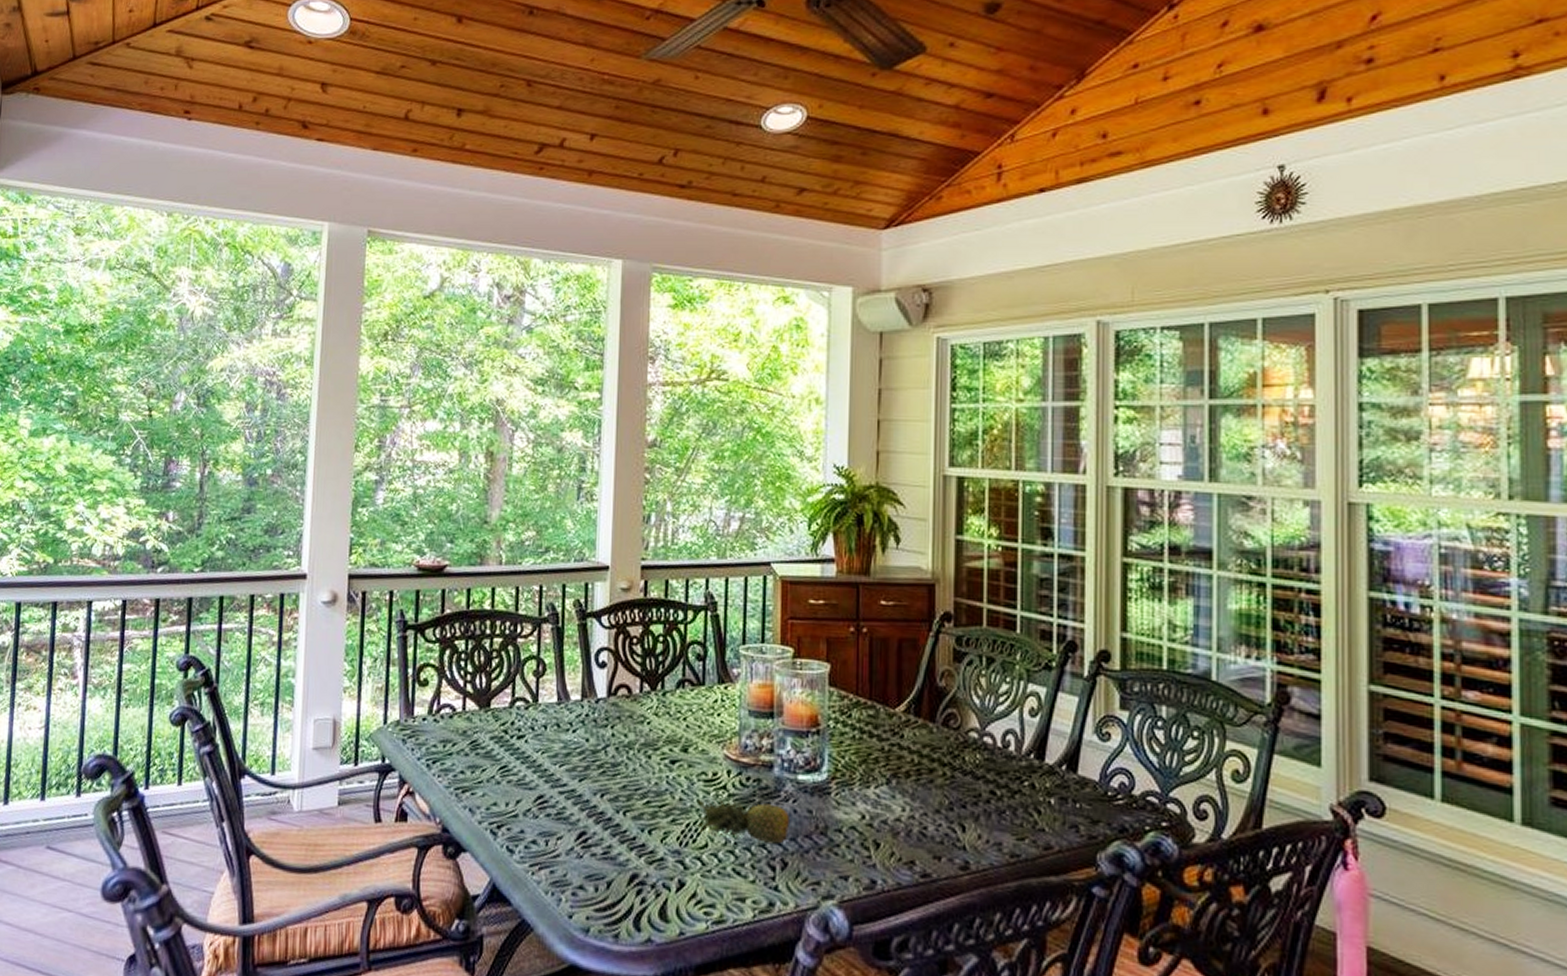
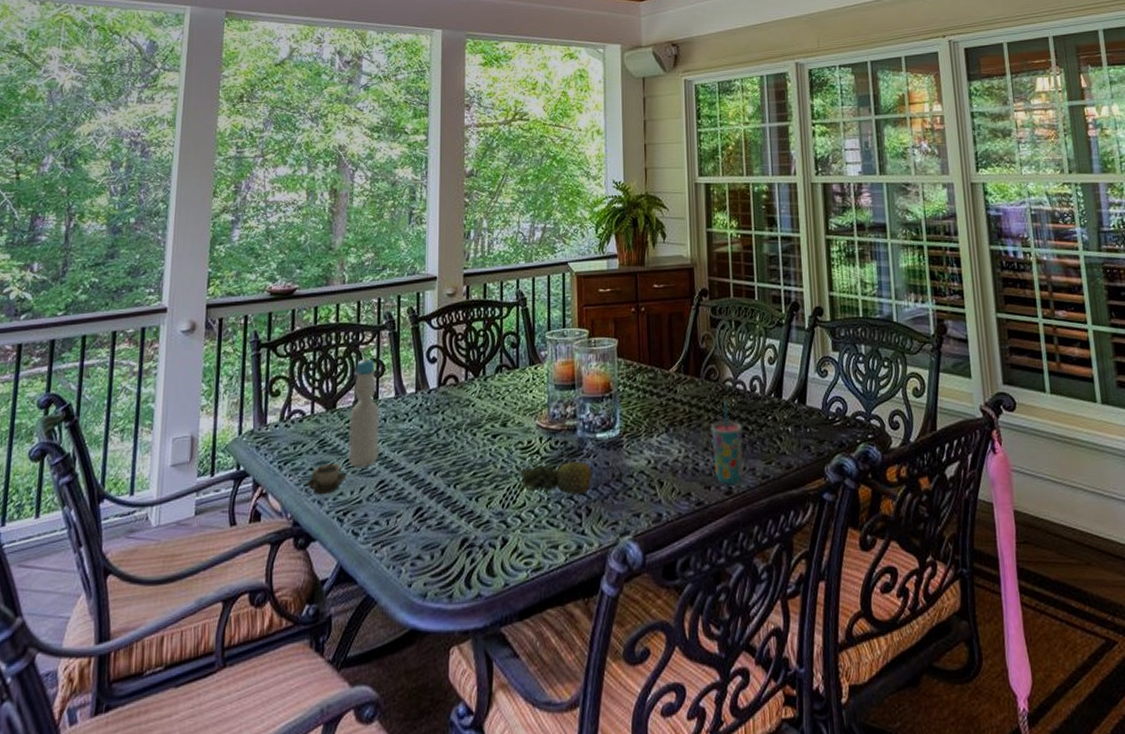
cup: none [457,768,502,803] -> present [306,463,347,495]
bottle: none [504,654,539,778] -> present [349,358,379,467]
cup: none [946,755,988,858] -> present [711,401,743,484]

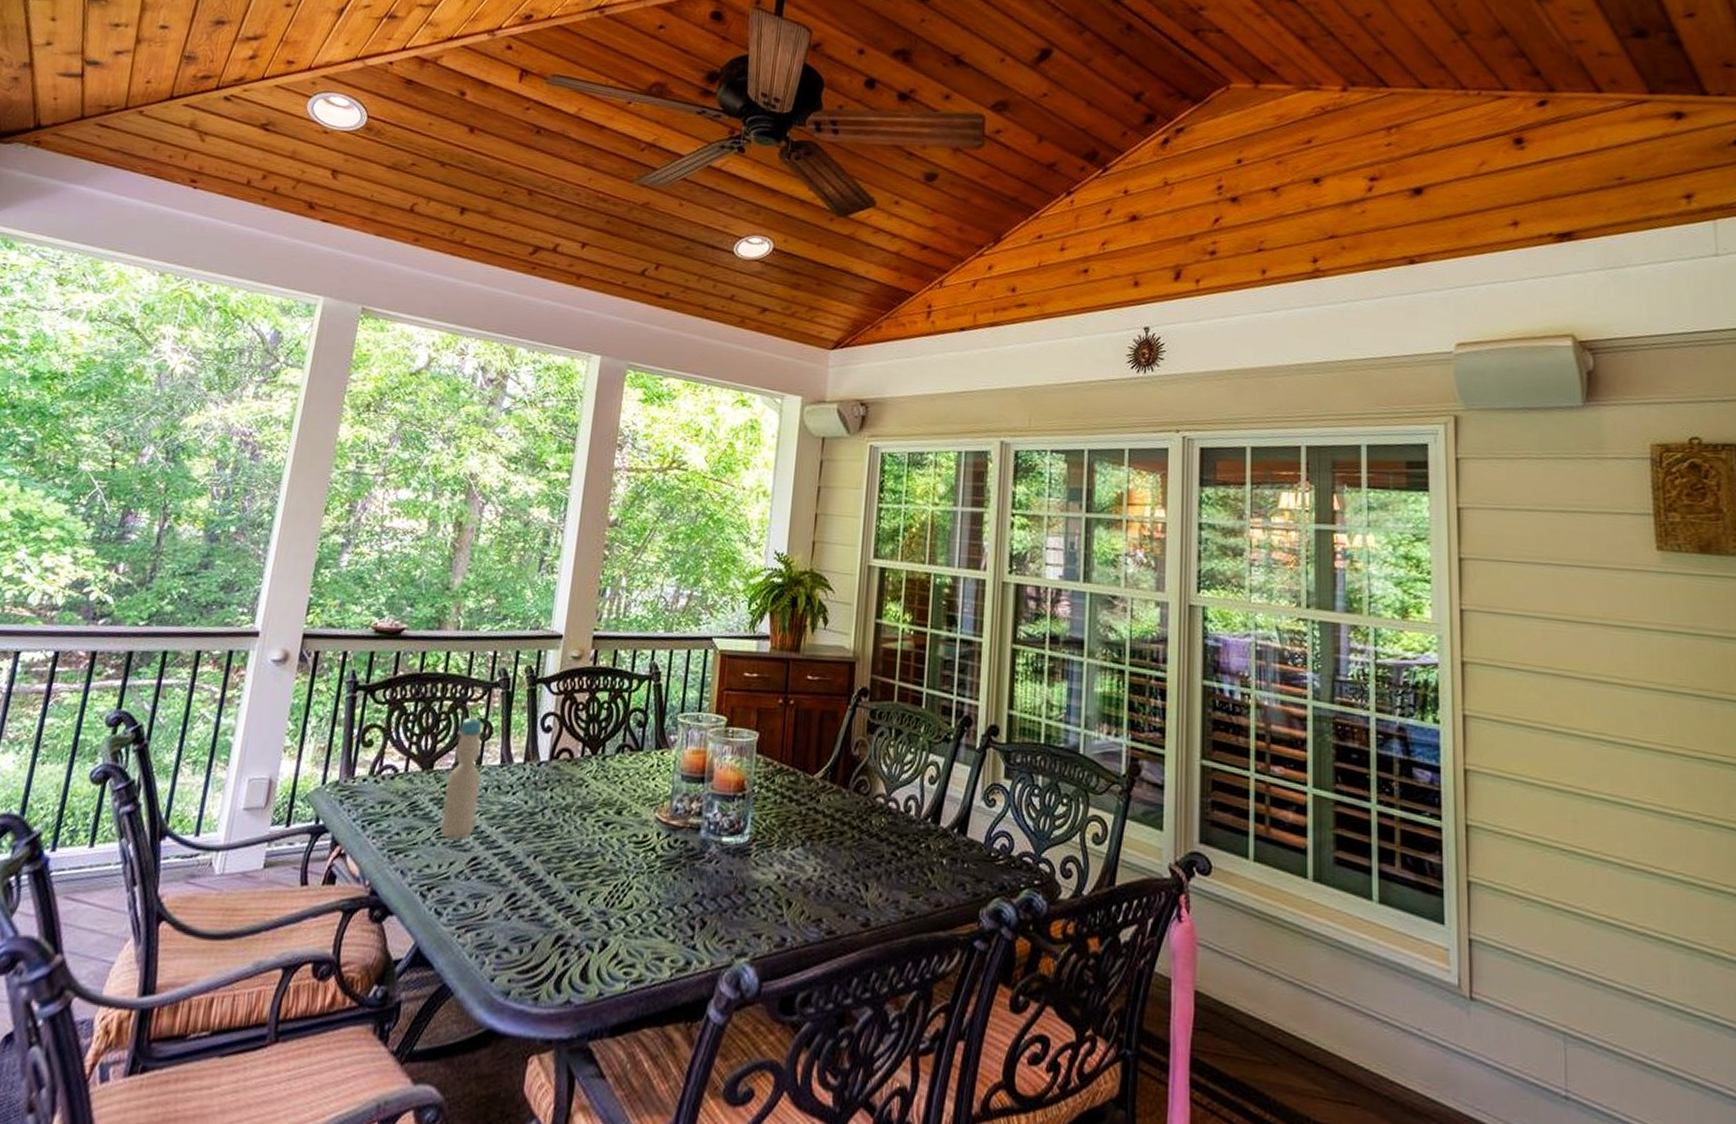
cup: present [306,463,347,495] -> none [390,830,436,865]
fruit: present [515,461,592,497] -> none [623,860,713,904]
cup: present [711,401,743,484] -> none [852,819,890,916]

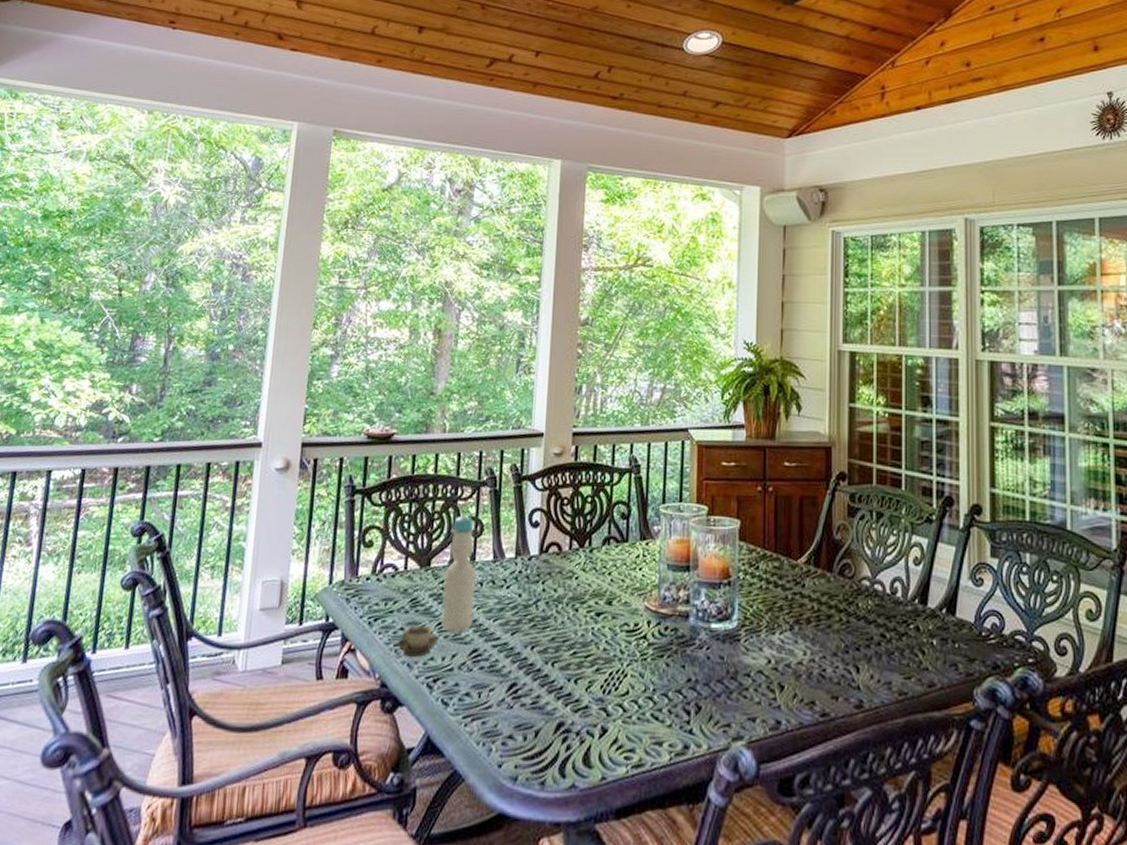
cup: none [390,830,436,865] -> present [396,624,439,658]

